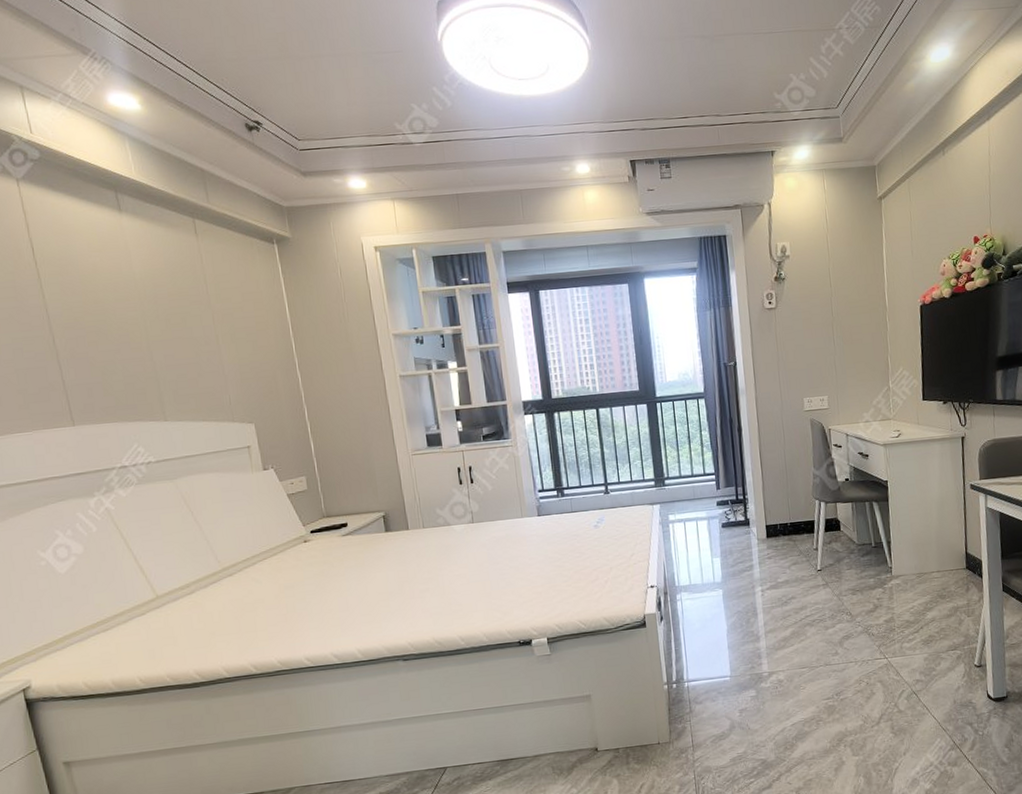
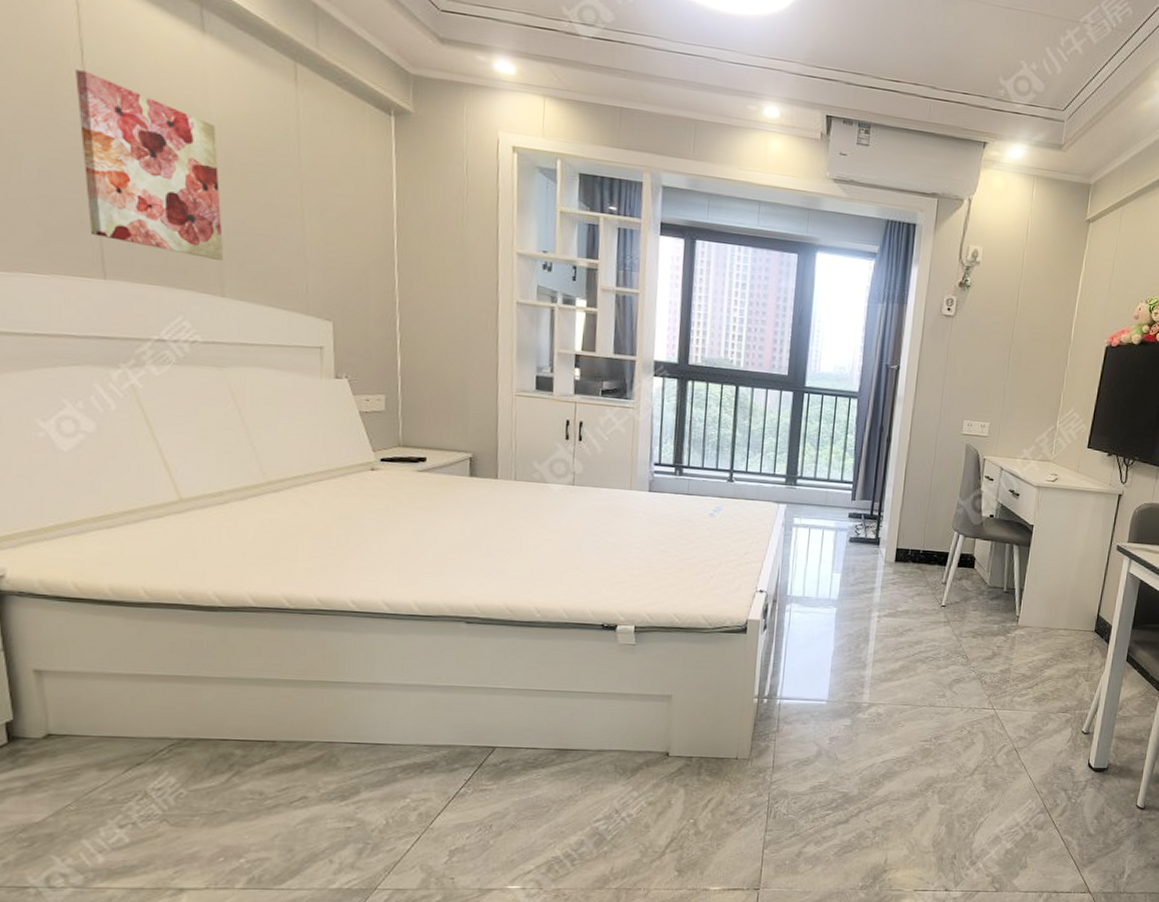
wall art: none [30,263,162,393] -> present [75,69,224,260]

